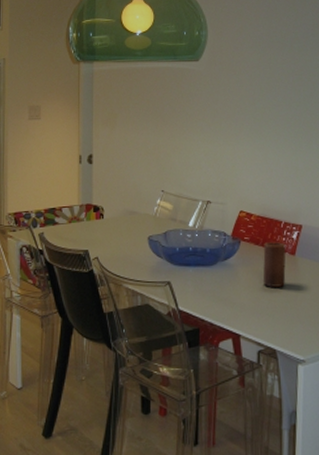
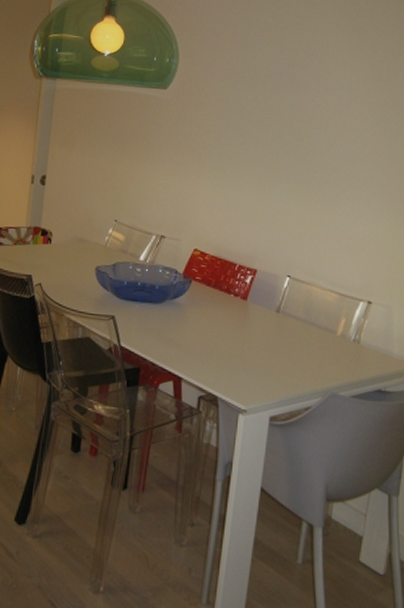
candle: present [263,242,286,287] -> none [212,284,239,332]

